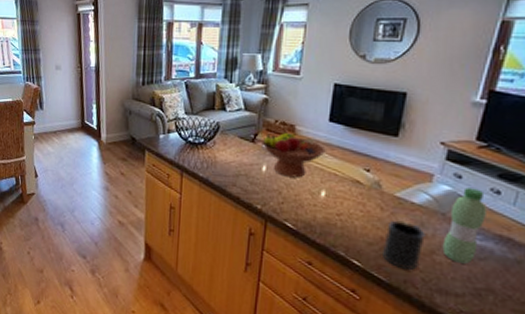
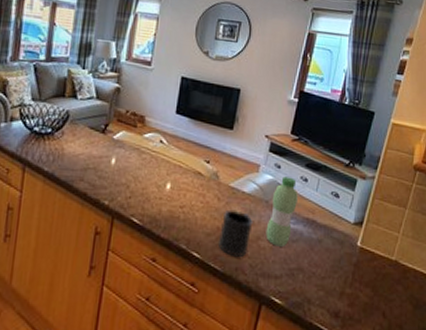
fruit bowl: present [262,132,326,178] -> none [112,123,172,171]

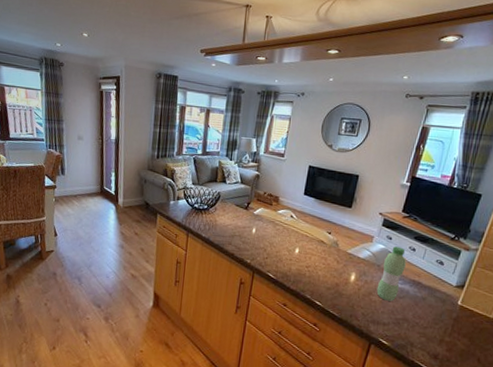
mug: present [219,209,253,257] -> none [337,270,366,307]

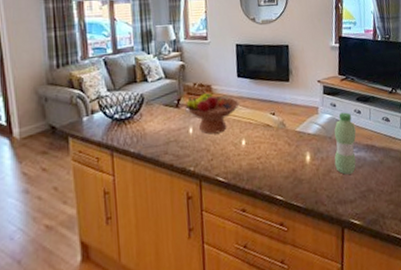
fruit bowl: none [253,202,301,239] -> present [185,92,239,135]

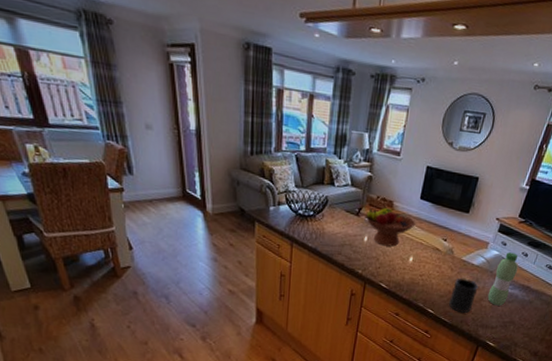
mug: none [295,150,323,192] -> present [449,277,478,313]

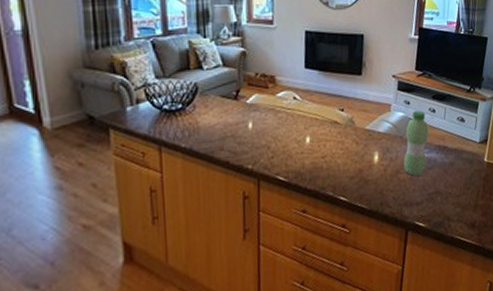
fruit bowl: present [365,207,416,247] -> none [244,84,306,130]
mug: present [449,277,478,313] -> none [362,150,391,193]

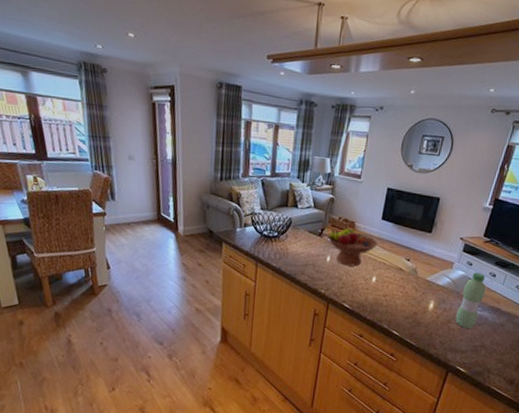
fruit bowl: none [244,84,306,130] -> present [327,228,378,267]

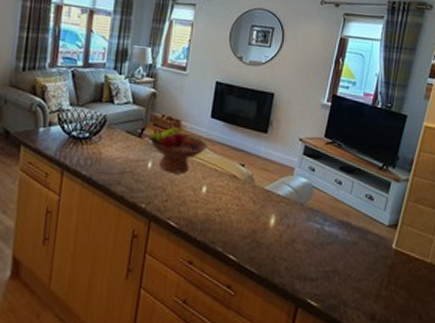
water bottle: present [455,272,486,329] -> none [301,179,332,249]

